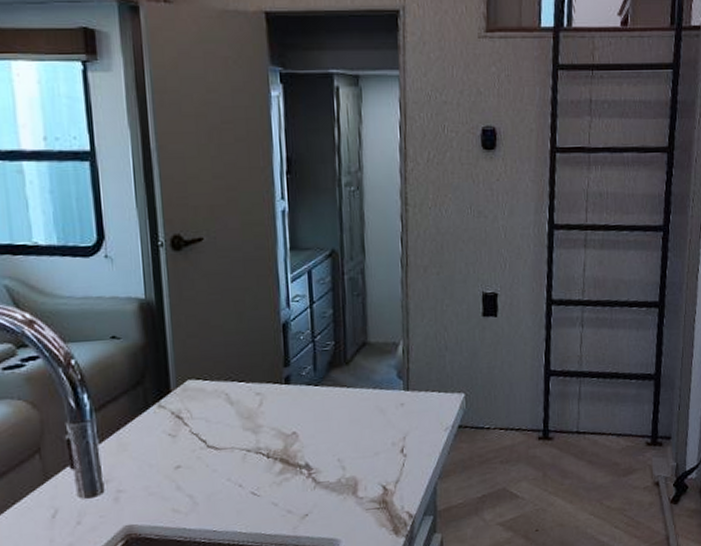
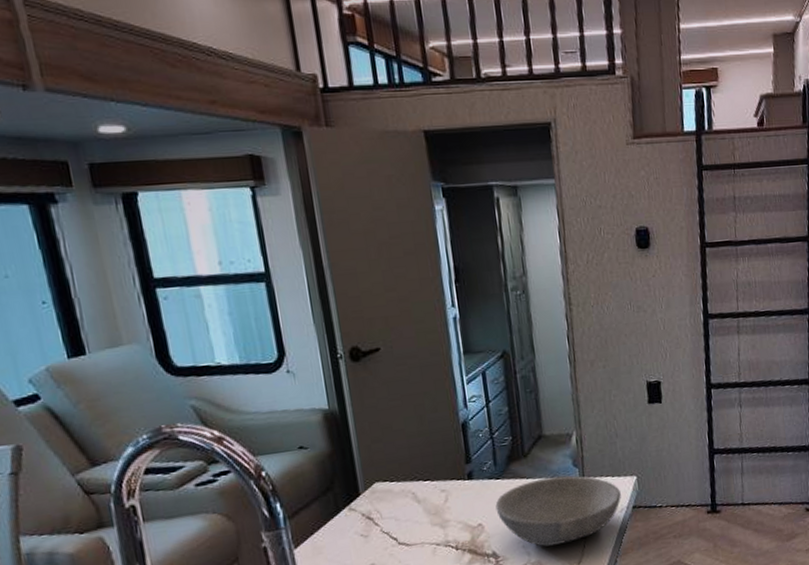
bowl: none [312,387,447,462] -> present [495,475,621,547]

